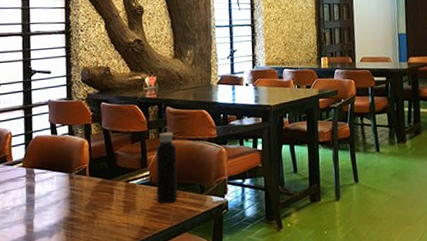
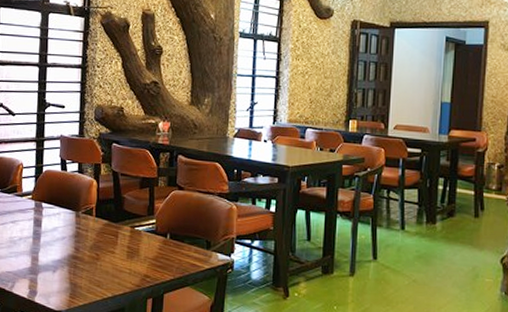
water bottle: present [156,126,178,204] -> none [161,175,186,255]

